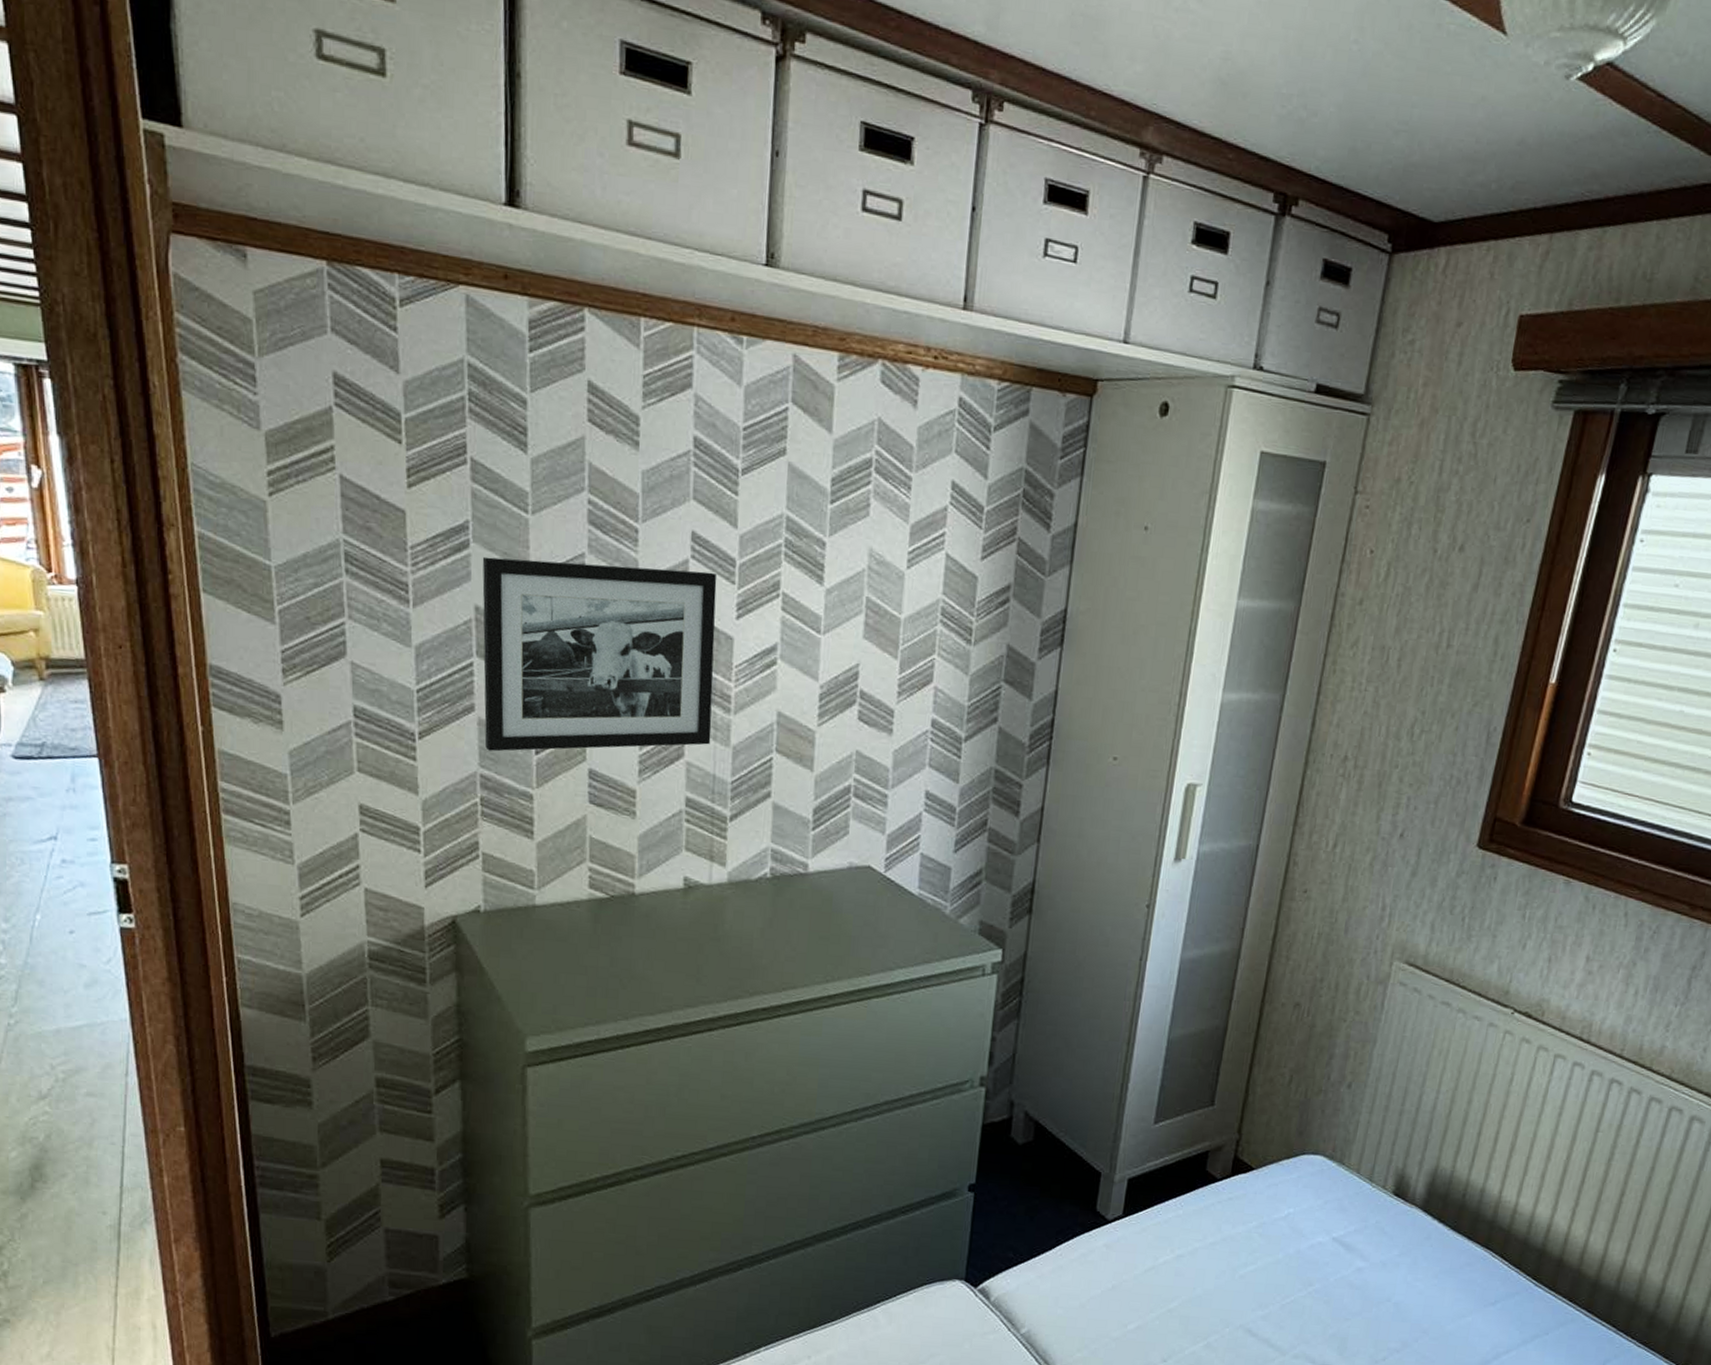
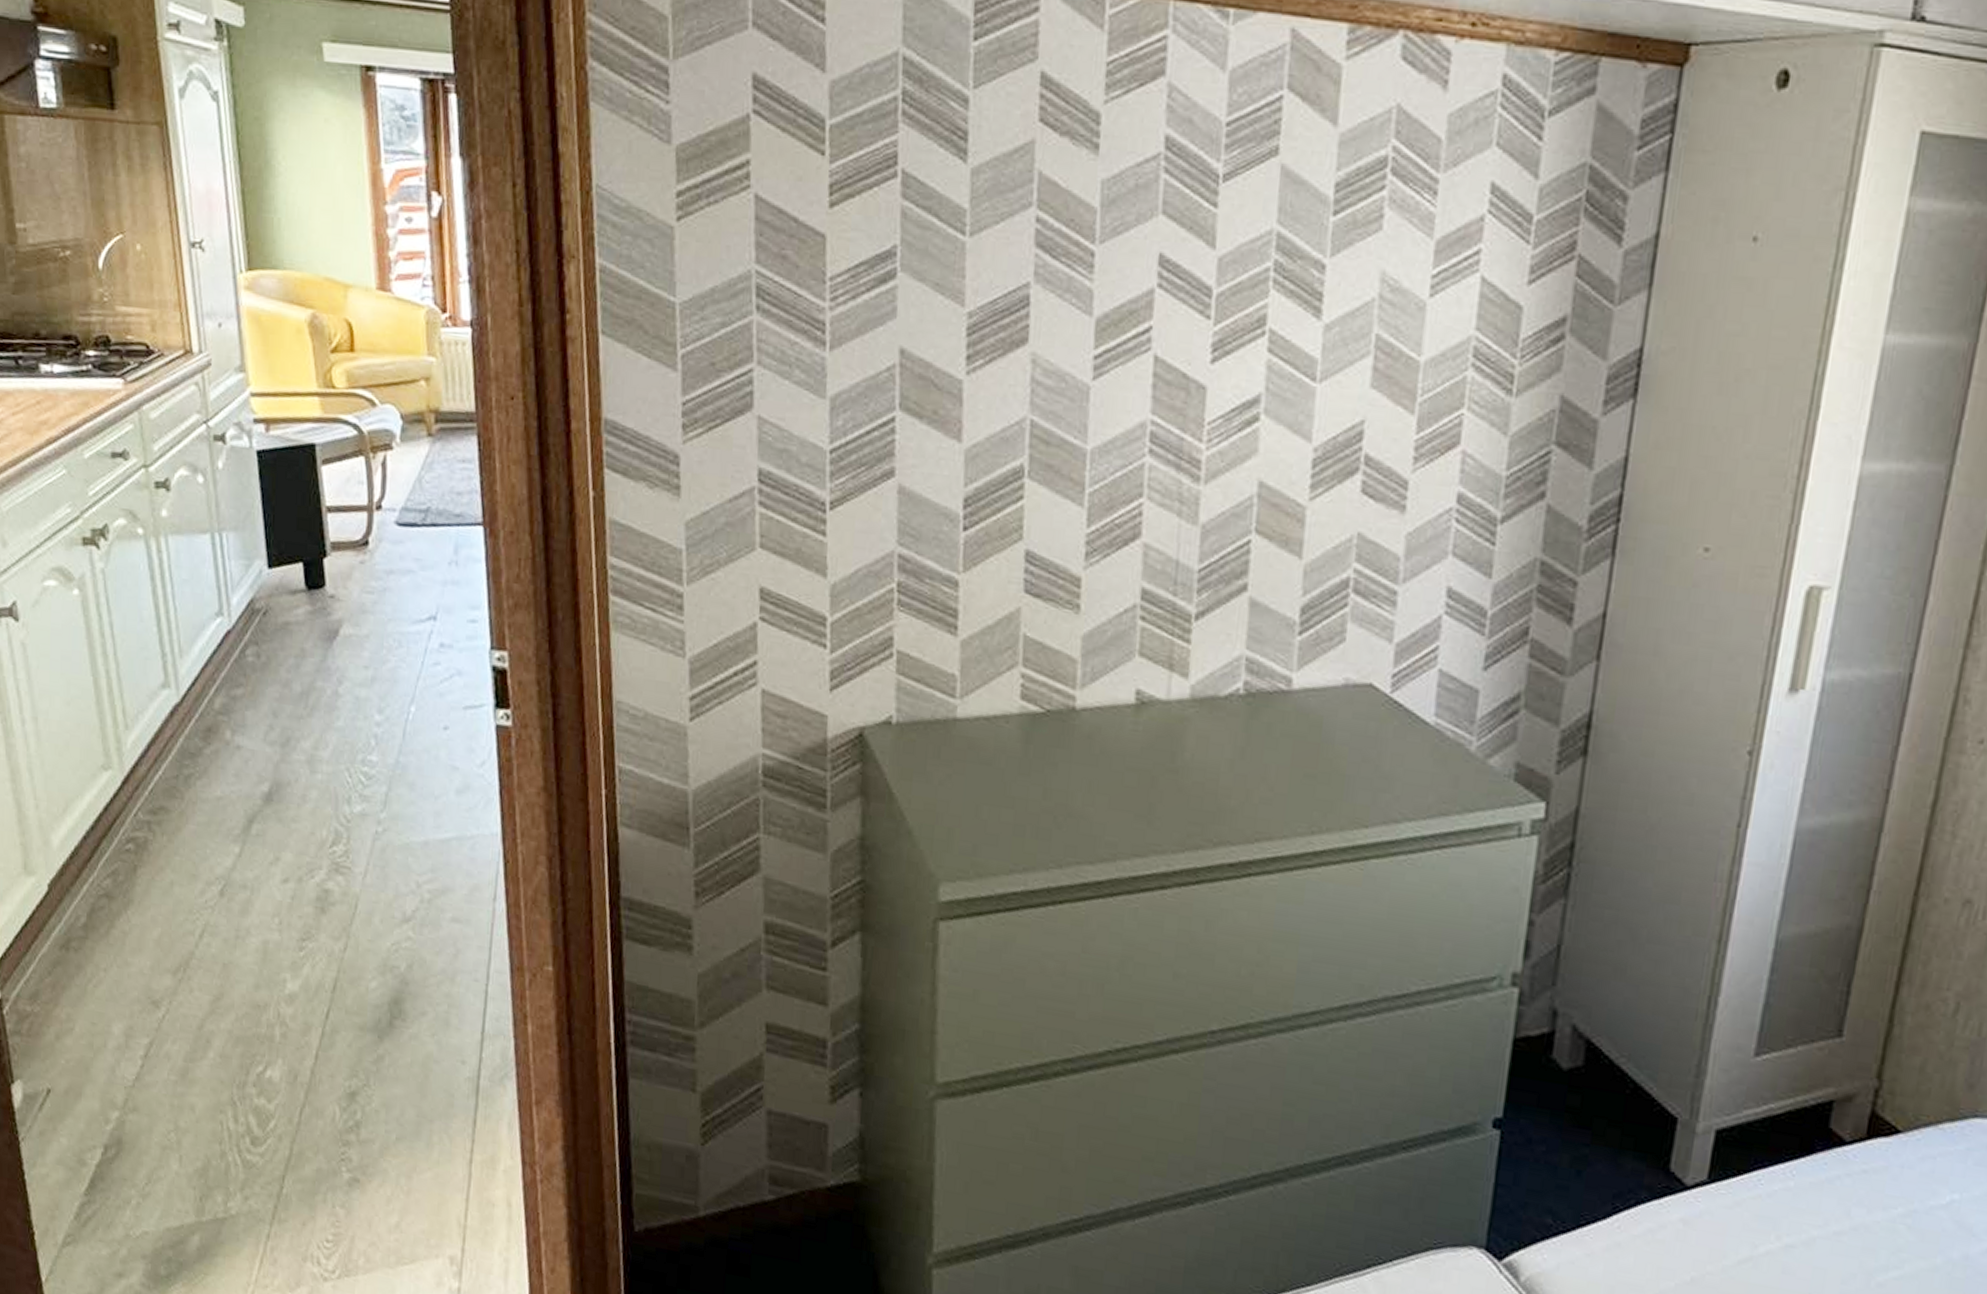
picture frame: present [482,556,717,752] -> none [905,288,1189,527]

